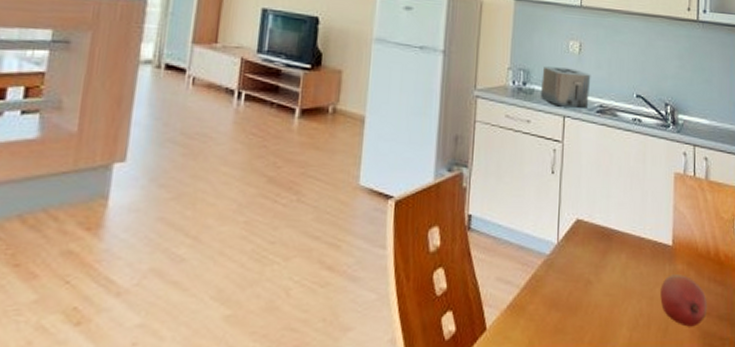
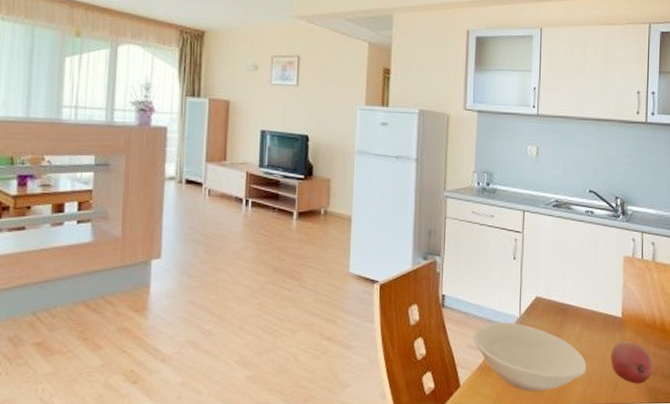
bowl: none [503,249,633,336] -> present [473,322,587,391]
toaster: present [540,66,591,108] -> none [502,169,548,203]

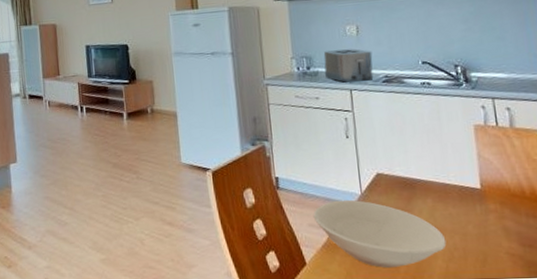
toaster: none [502,169,548,203] -> present [323,48,374,83]
fruit: present [611,341,654,384] -> none [473,213,530,258]

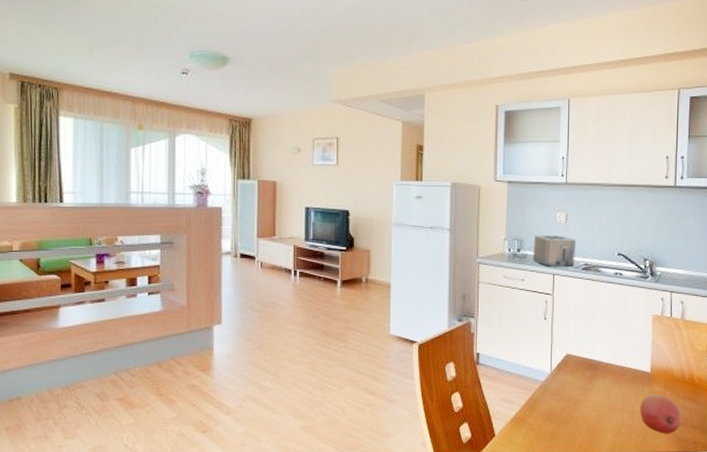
bowl: present [313,199,447,268] -> none [506,377,617,440]
fruit: none [473,213,530,258] -> present [640,394,683,434]

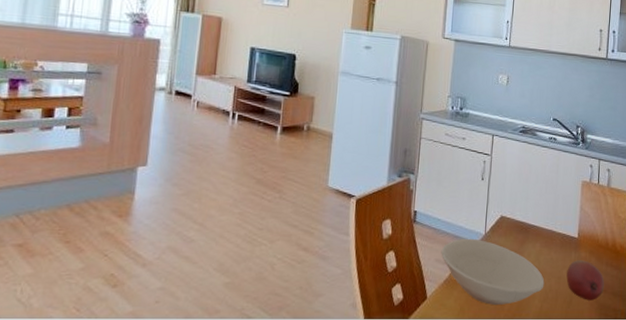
bowl: none [506,377,617,440] -> present [441,238,545,305]
toaster: present [532,235,577,267] -> none [473,95,516,129]

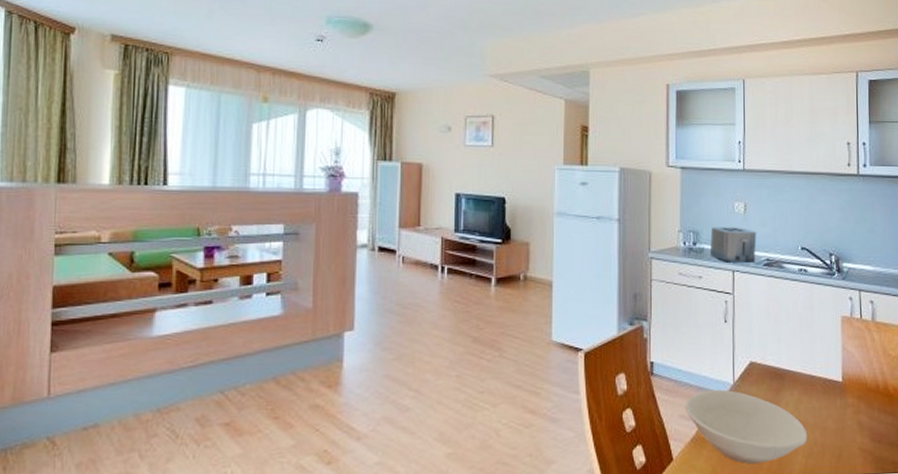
toaster: none [473,95,516,129] -> present [709,227,757,262]
fruit: present [566,260,605,300] -> none [833,407,879,453]

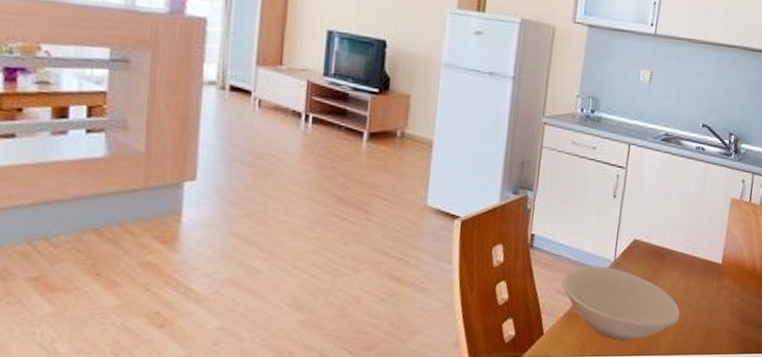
toaster: present [709,227,757,262] -> none [607,95,660,136]

